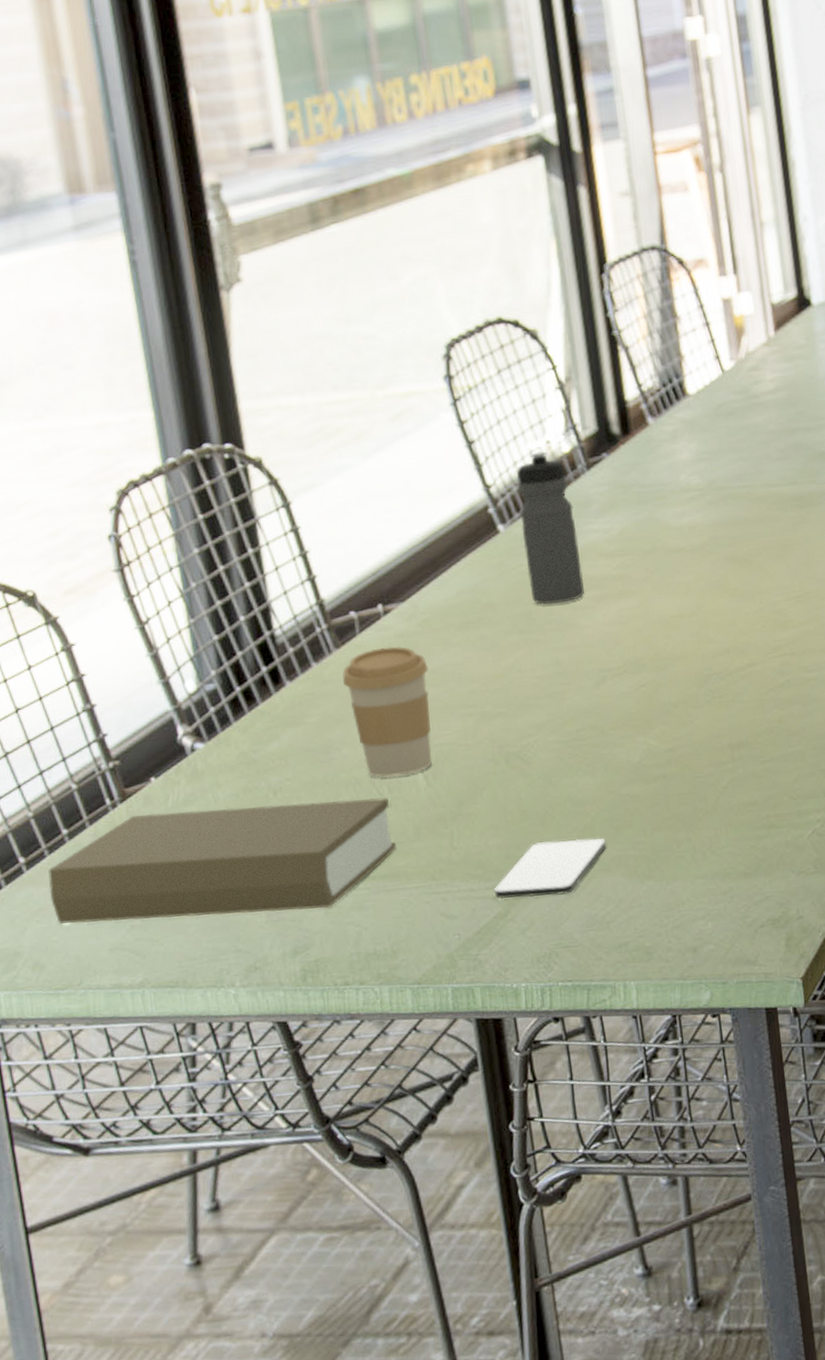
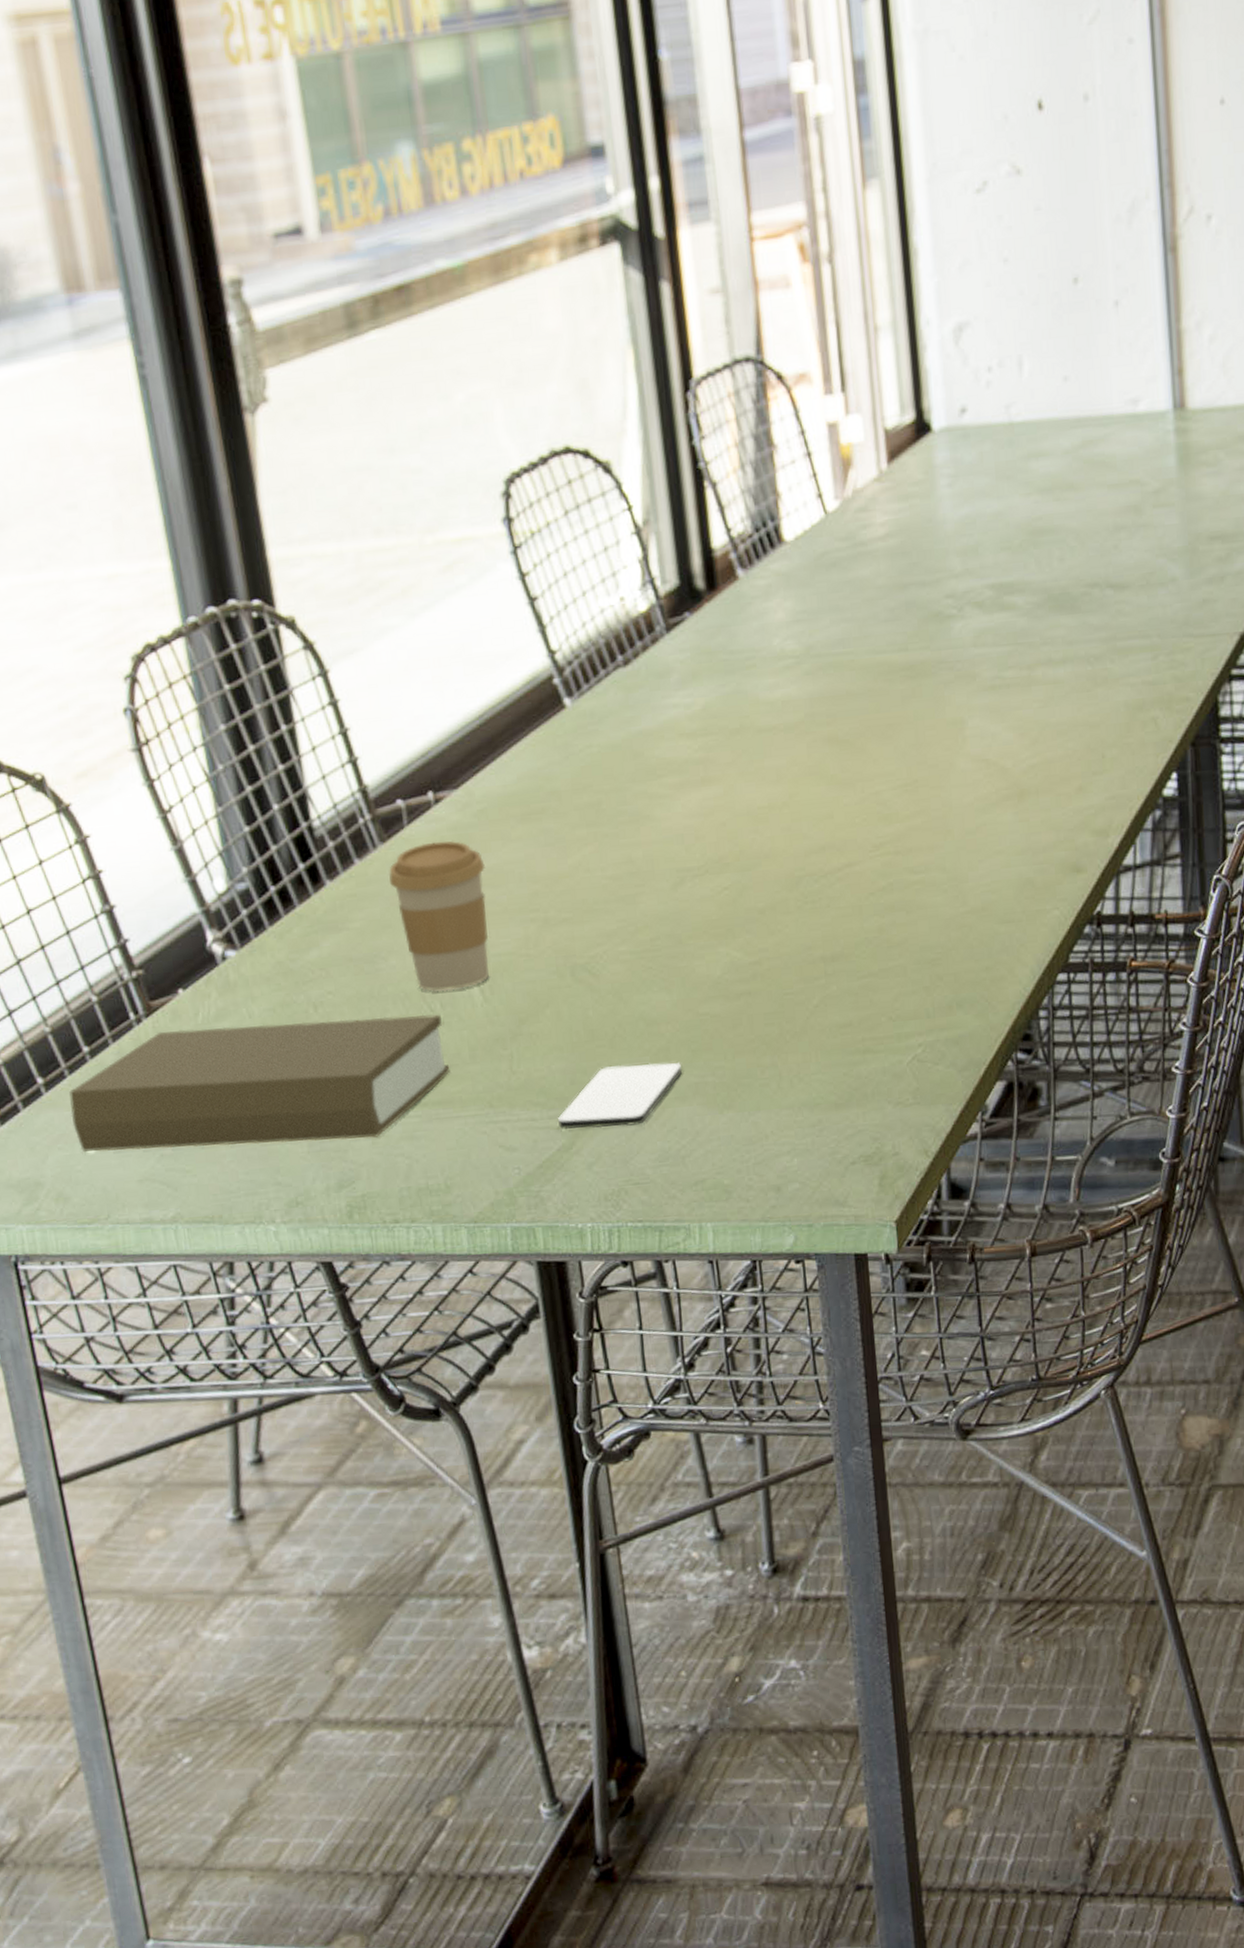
water bottle: present [517,451,584,605] -> none [586,610,662,793]

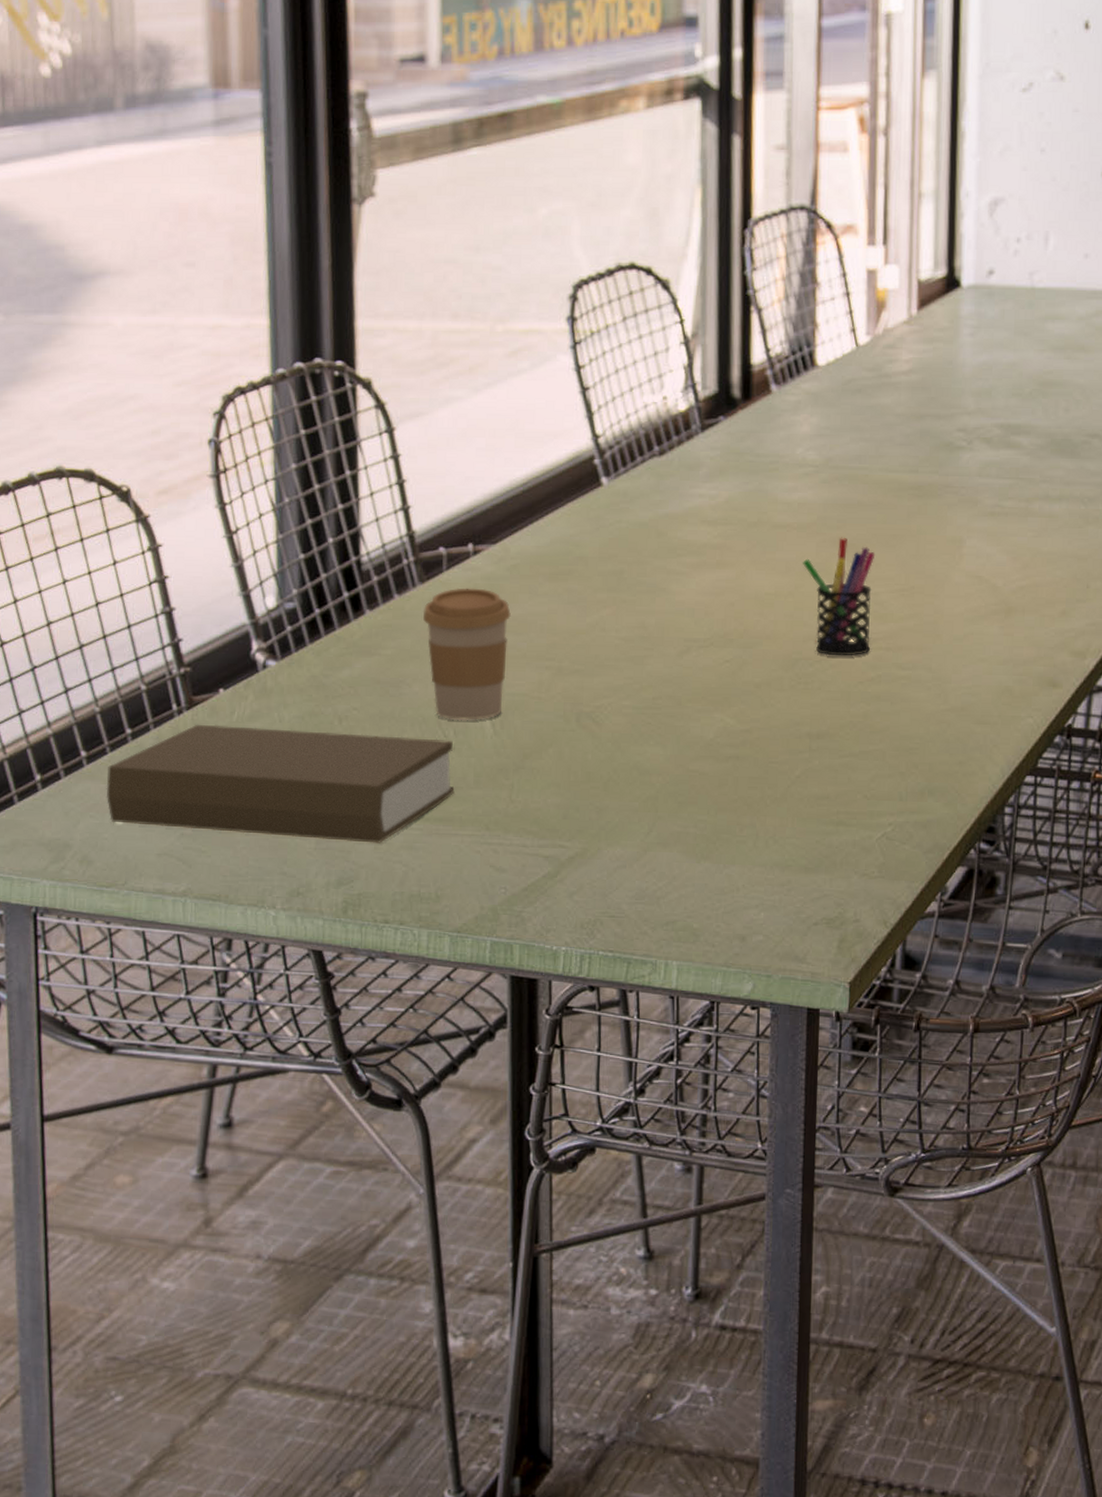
smartphone: present [558,1062,683,1129] -> none [547,807,668,863]
pen holder: none [794,733,878,869] -> present [803,537,876,656]

